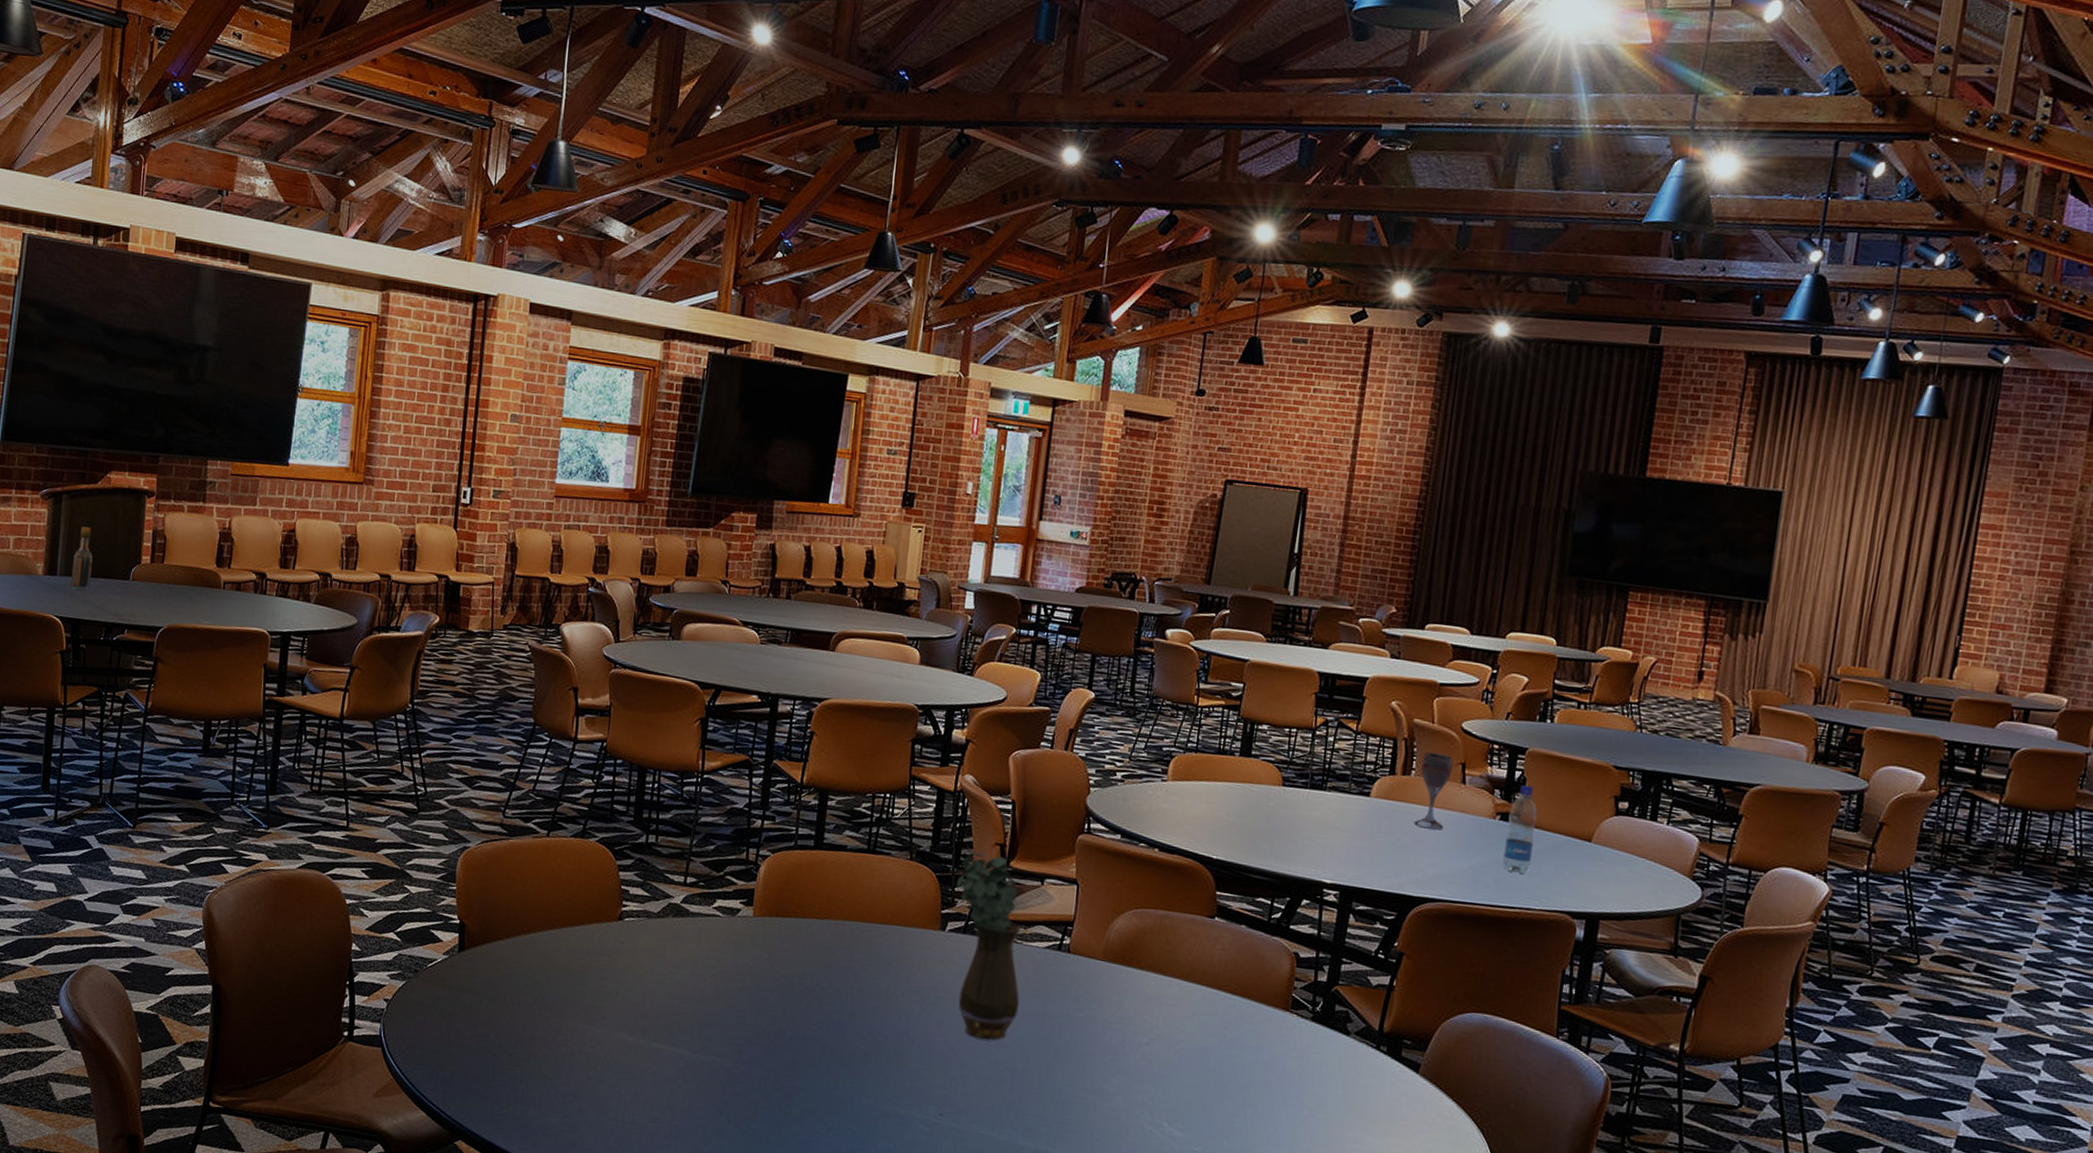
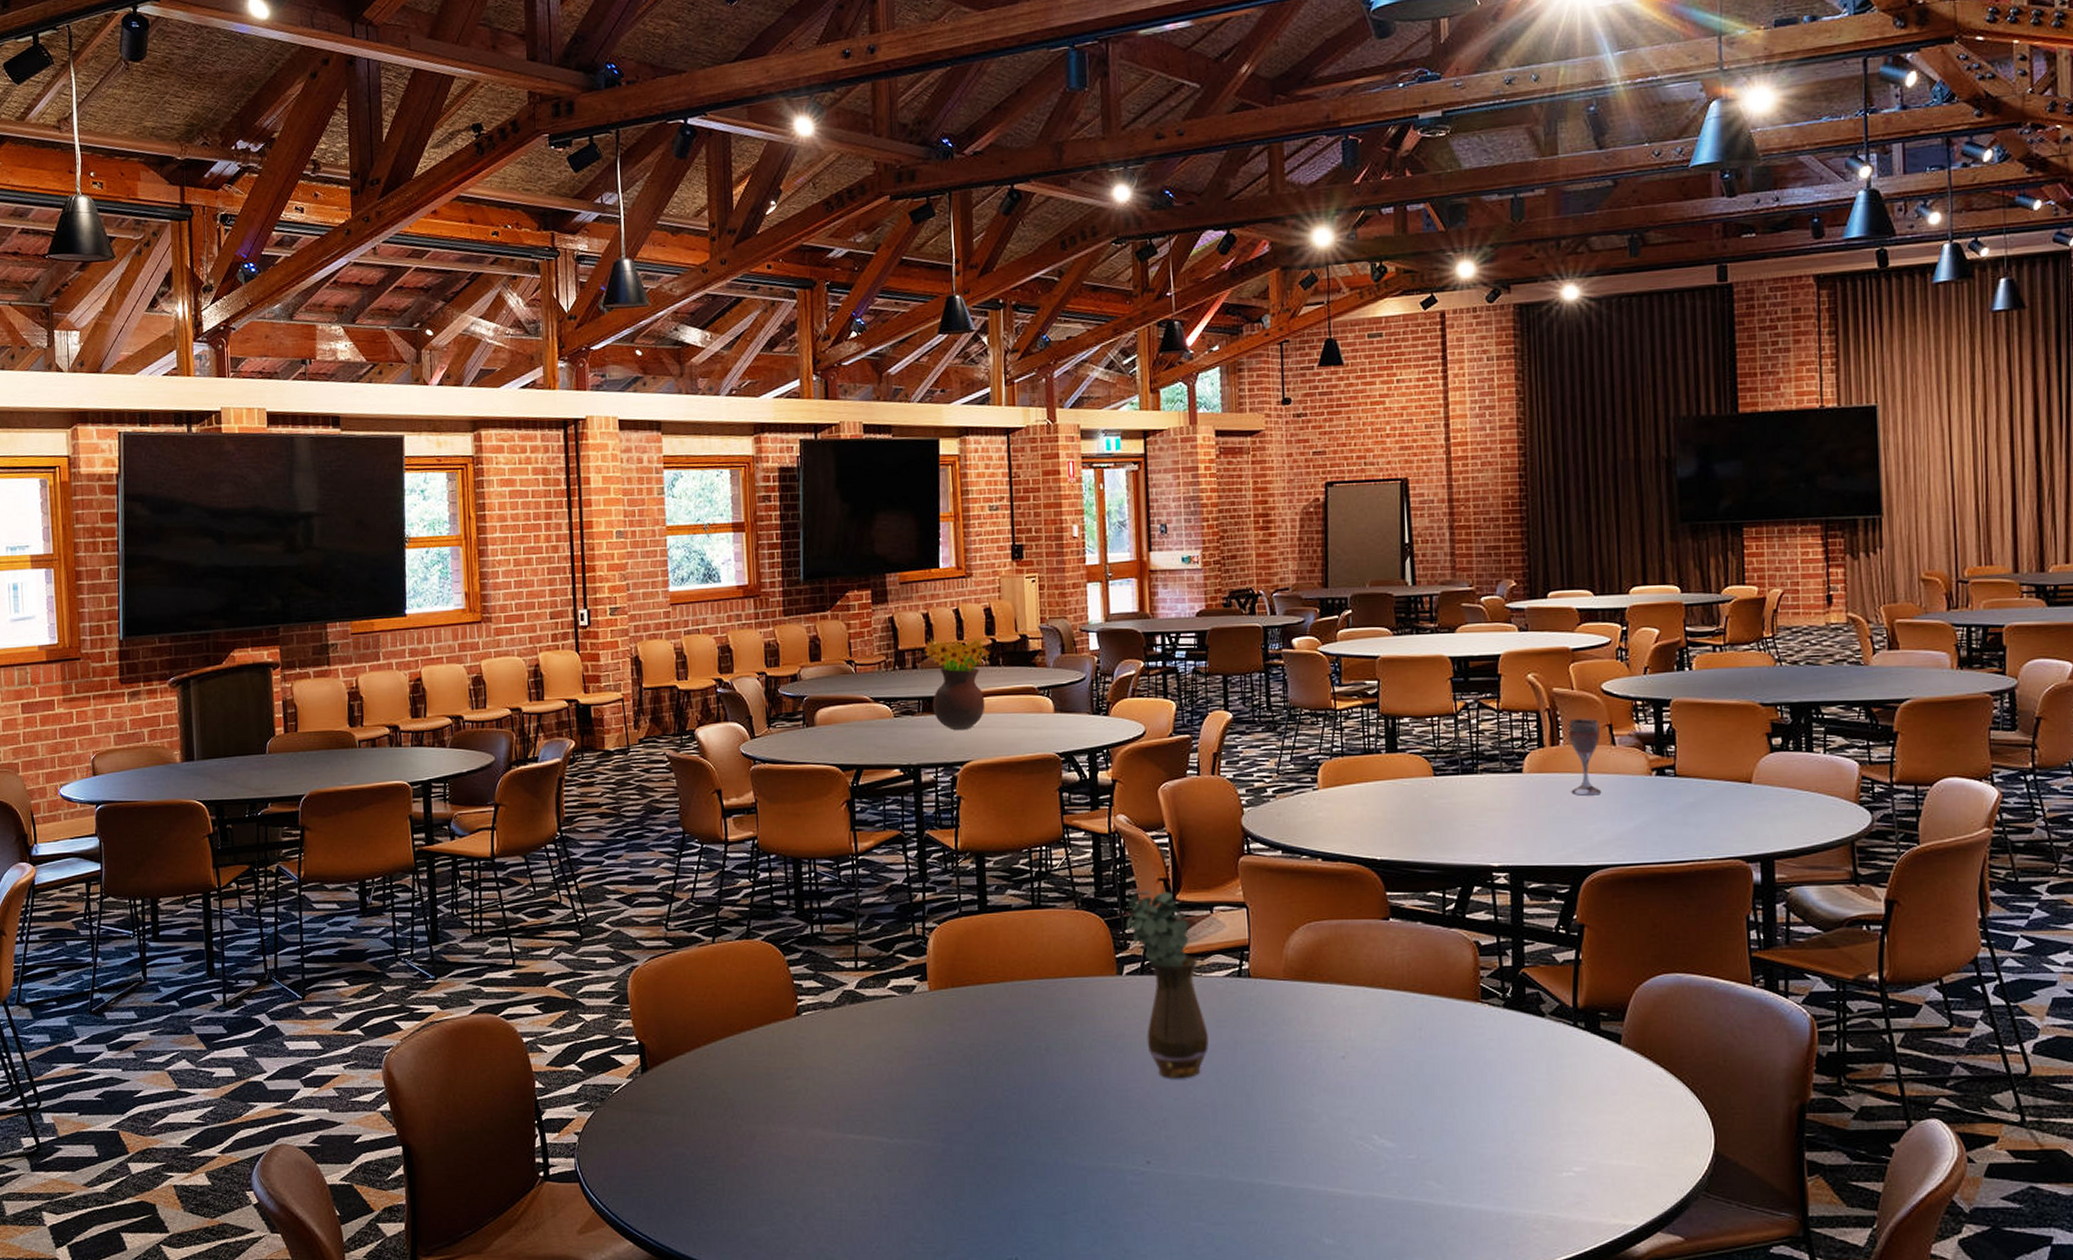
bottle: present [70,526,93,591] -> none [208,708,229,772]
flower arrangement: none [800,571,865,668] -> present [924,636,990,731]
bottle: present [1502,785,1538,875] -> none [1665,737,1695,827]

